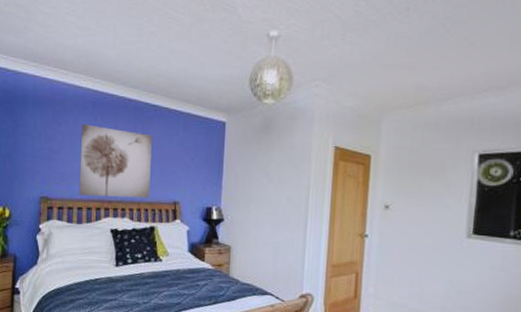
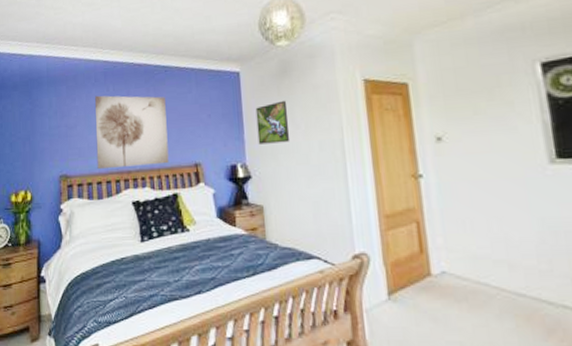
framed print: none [234,155,265,193] -> present [255,100,290,145]

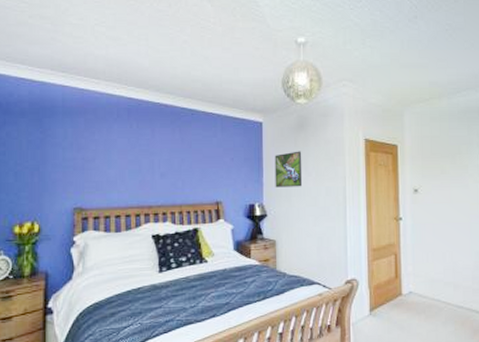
wall art: present [94,95,169,169] -> none [116,131,191,203]

